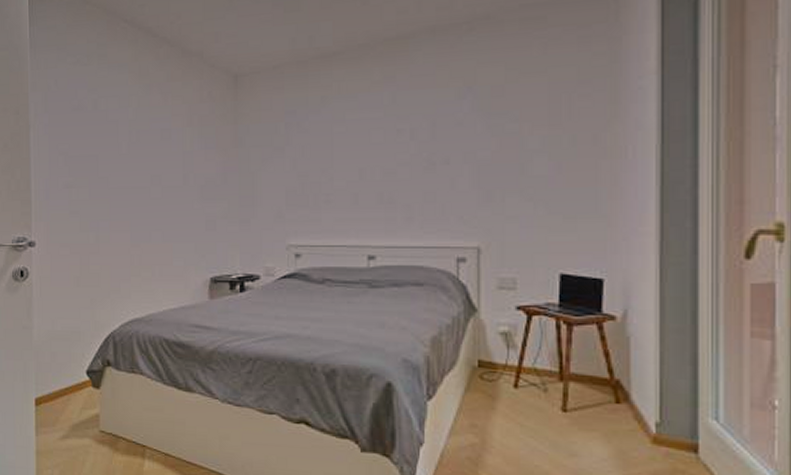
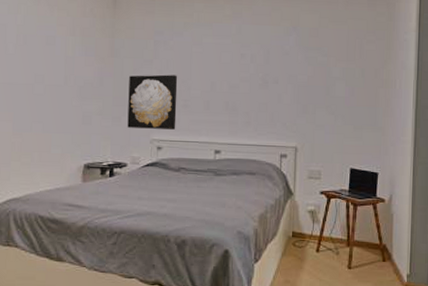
wall art: none [257,163,317,232] -> present [127,74,178,130]

